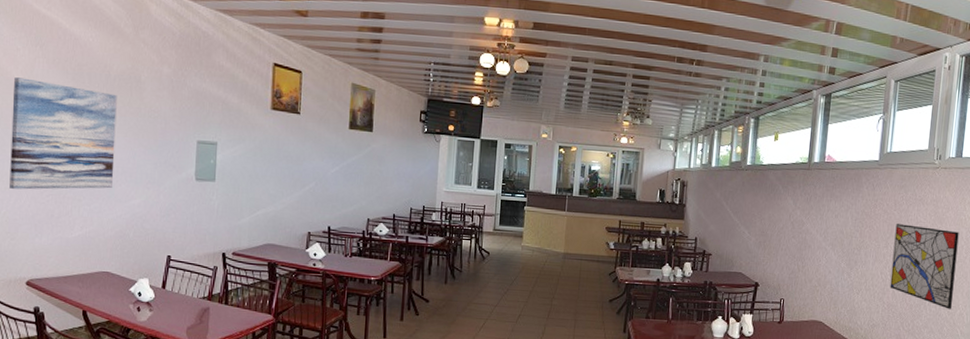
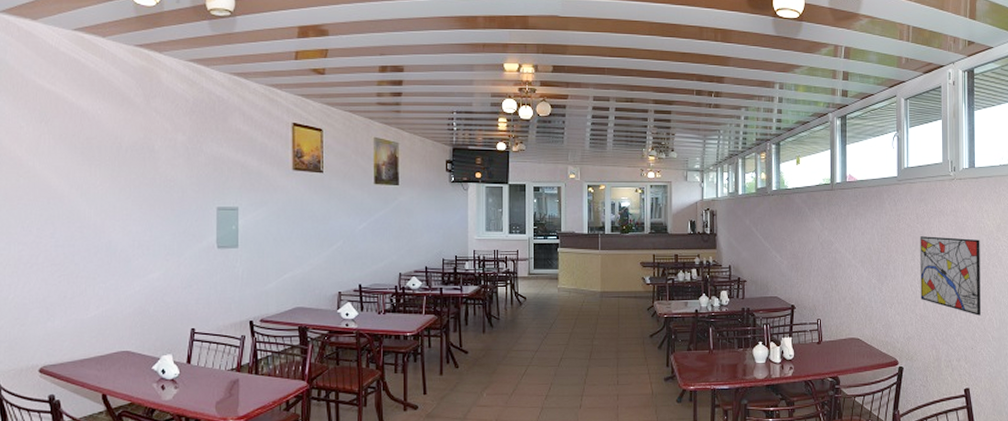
wall art: present [9,77,117,190] -> none [17,156,130,272]

